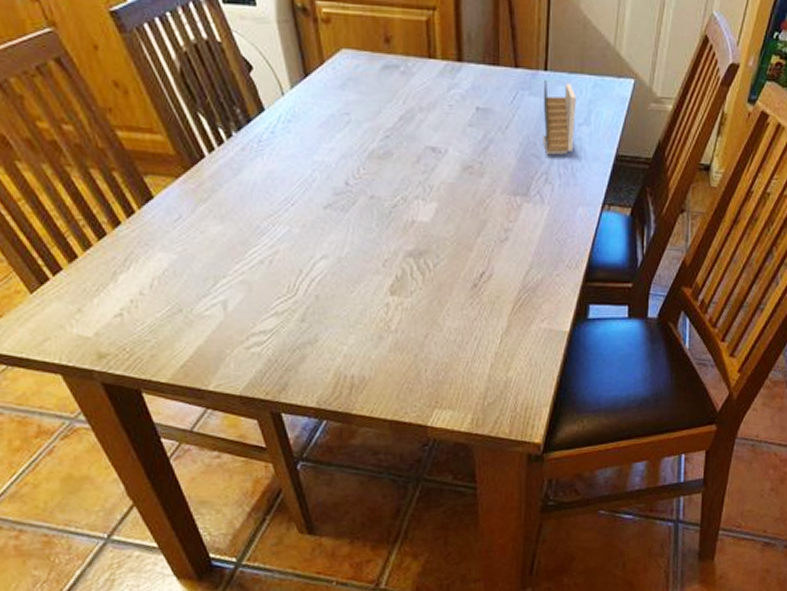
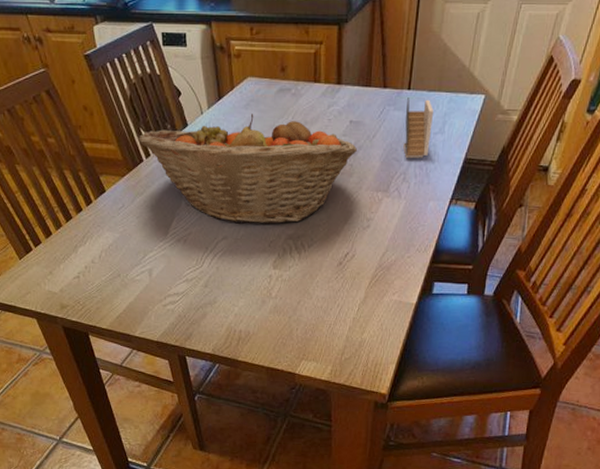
fruit basket: none [196,96,487,238] -> present [138,114,357,224]

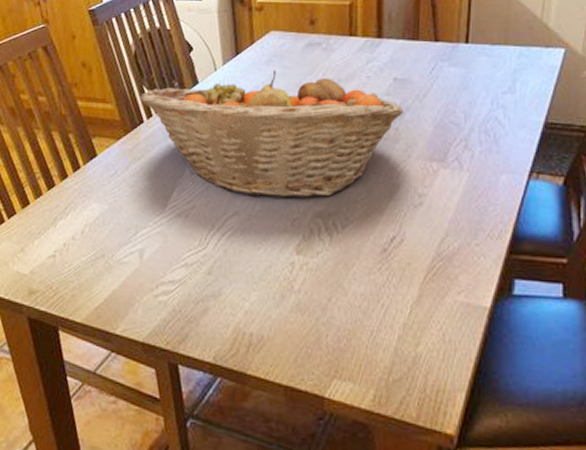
napkin holder: present [403,98,434,158] -> none [462,52,501,122]

